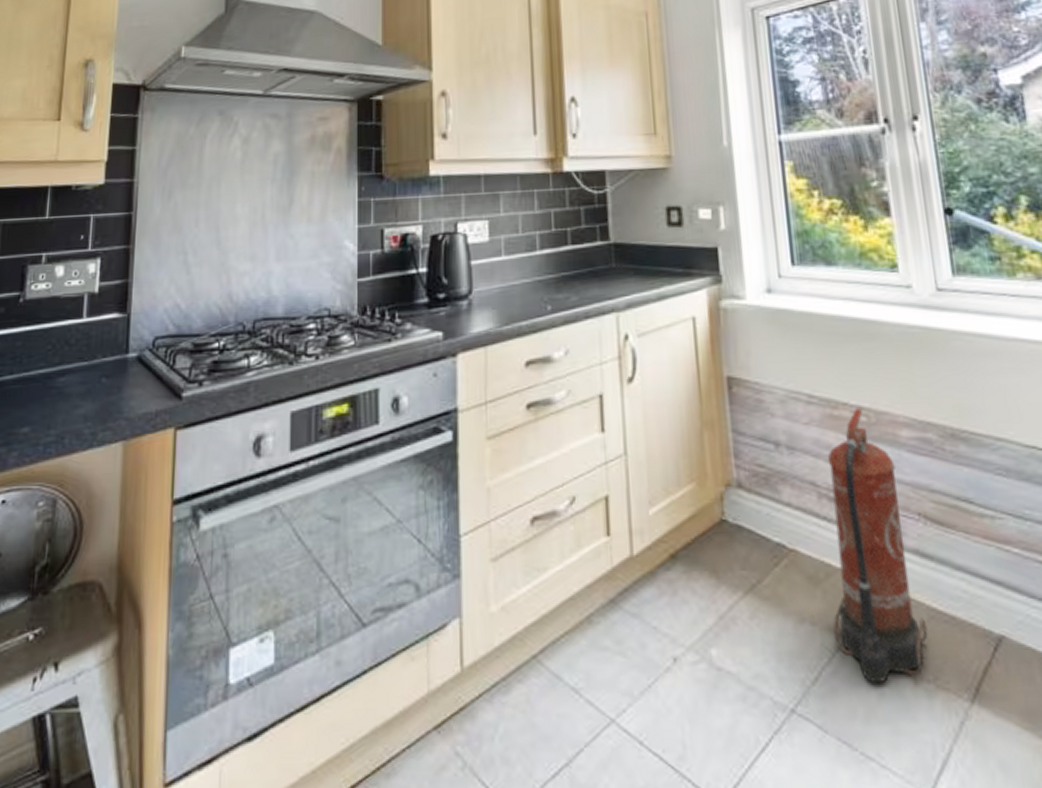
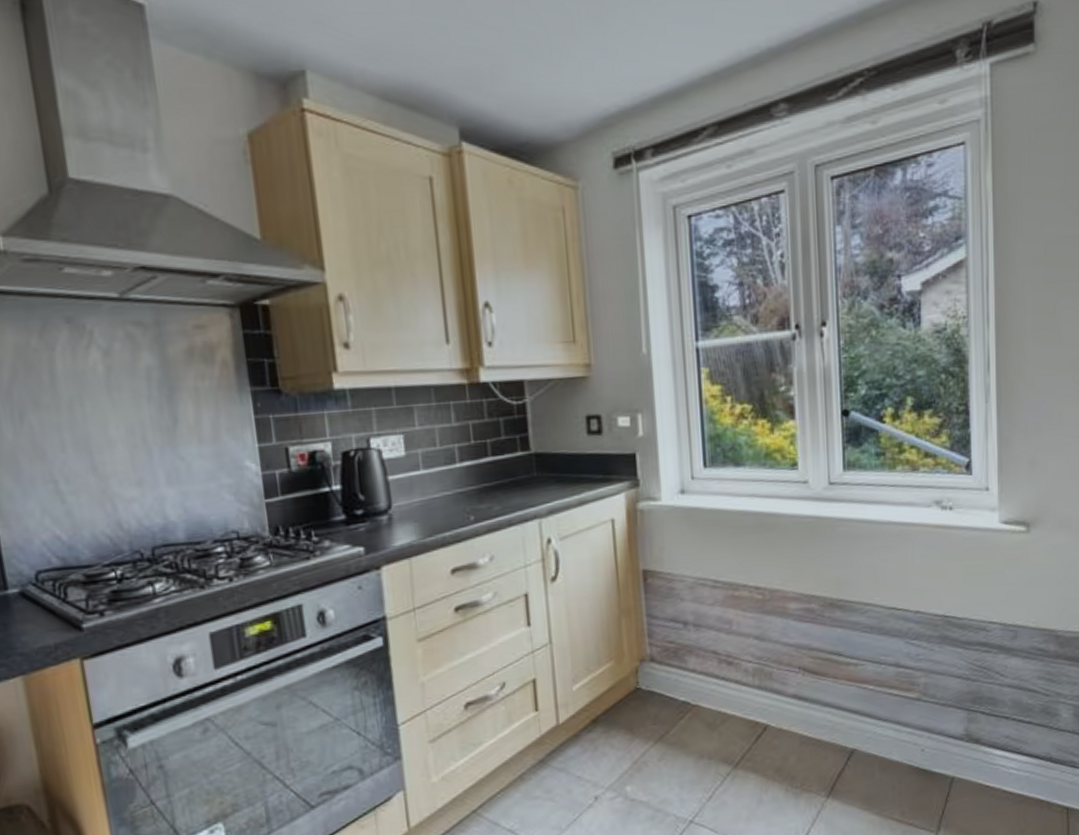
fire extinguisher: present [827,408,928,684] -> none [726,588,799,794]

